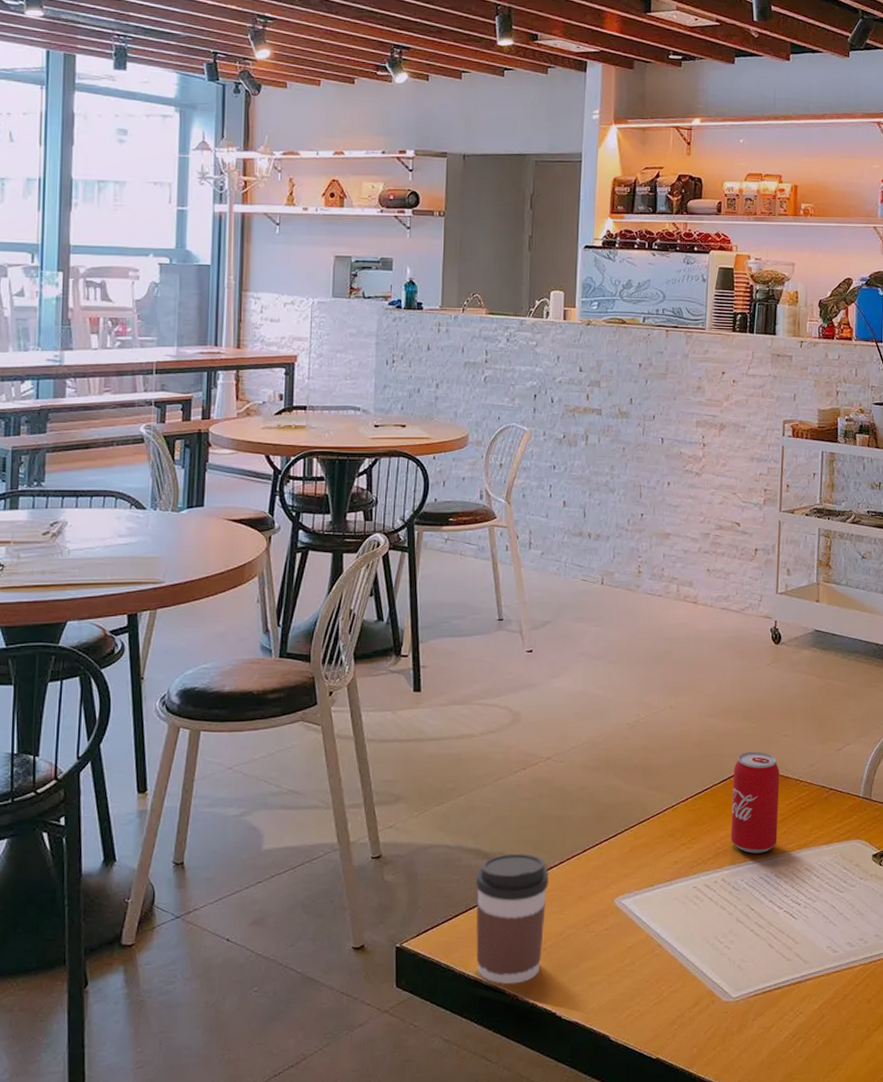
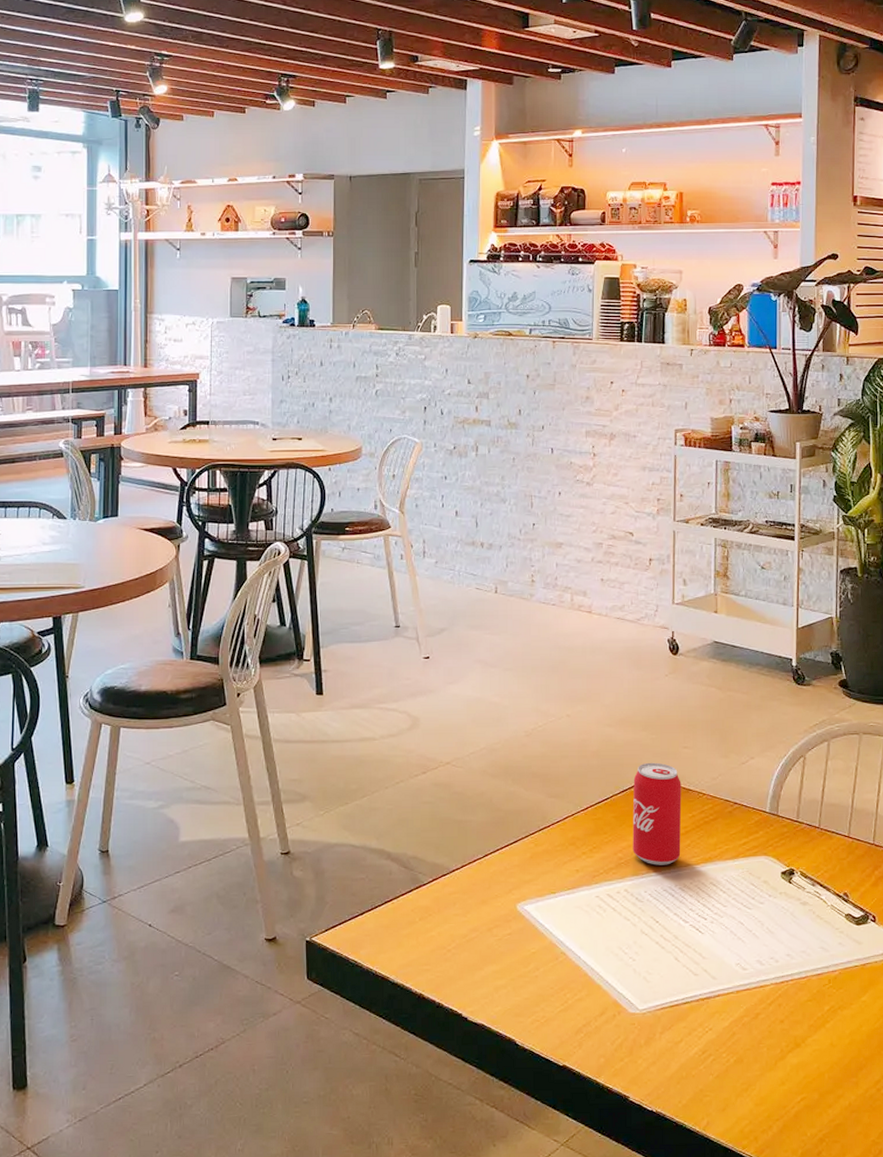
coffee cup: present [475,853,550,985] -> none [381,855,452,983]

